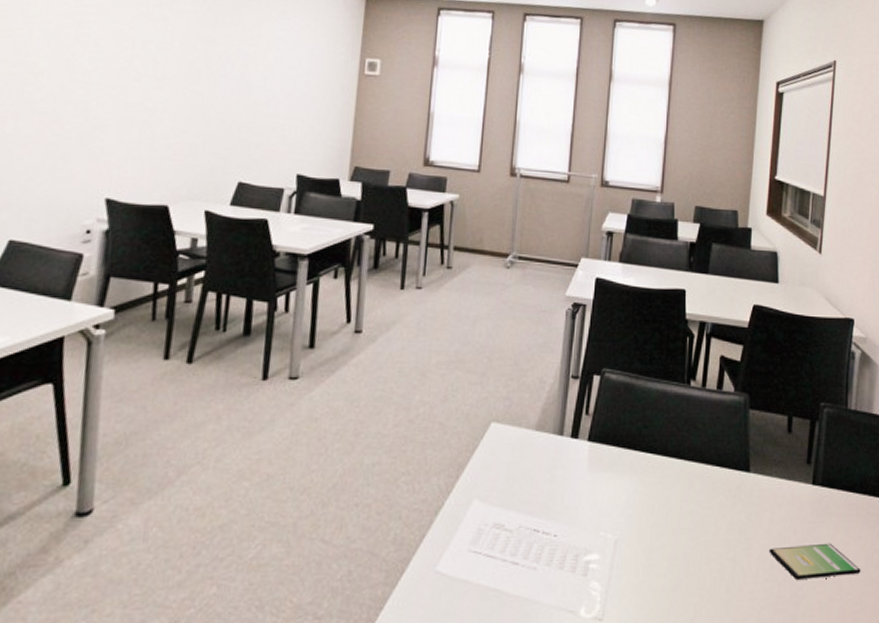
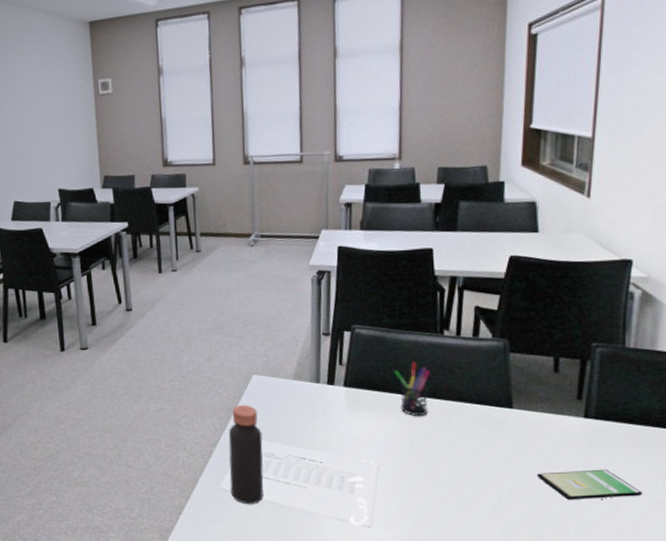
bottle: none [447,460,494,594] -> present [228,405,264,505]
pen holder: none [641,415,675,480] -> present [395,362,430,417]

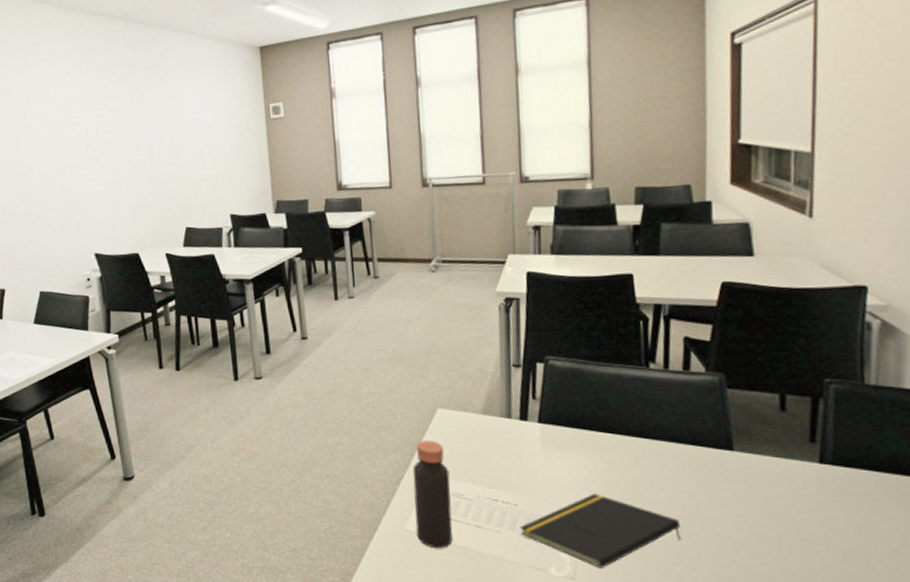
notepad: none [324,450,465,517] -> present [519,493,681,569]
pen holder: present [395,362,430,417] -> none [595,397,635,458]
smartphone: present [536,469,643,500] -> none [765,522,896,557]

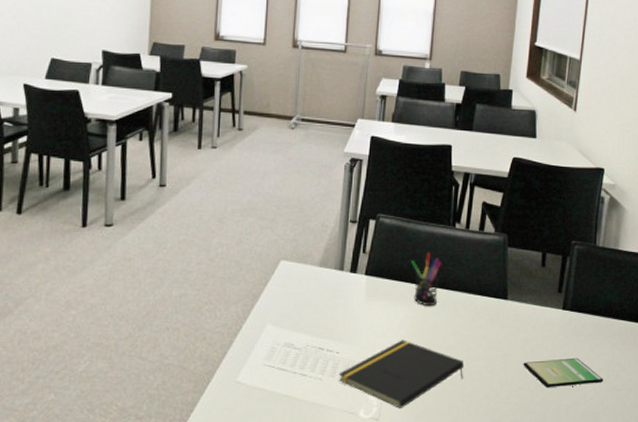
bottle: present [412,441,453,549] -> none [246,292,284,399]
pen holder: none [595,397,635,458] -> present [411,253,441,307]
smartphone: none [765,522,896,557] -> present [523,357,603,387]

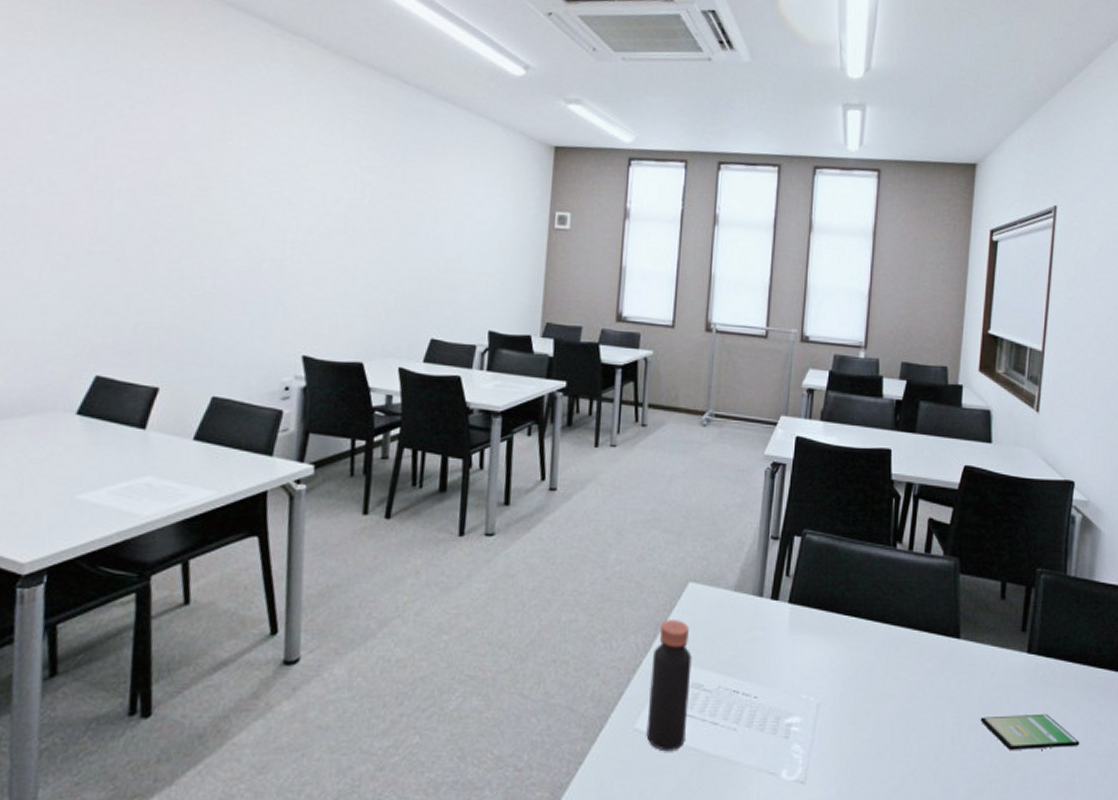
bottle: none [246,292,284,399] -> present [646,620,692,752]
notepad: present [338,339,465,409] -> none [756,684,909,770]
pen holder: present [411,253,441,307] -> none [844,578,880,644]

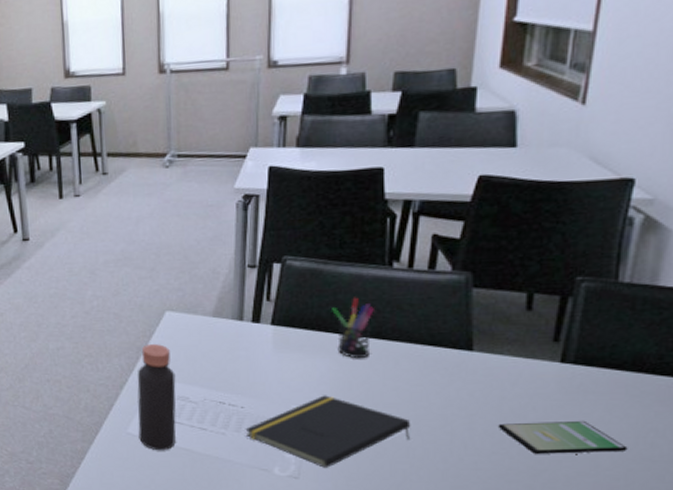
notepad: none [756,684,909,770] -> present [245,395,411,468]
pen holder: none [844,578,880,644] -> present [332,298,374,359]

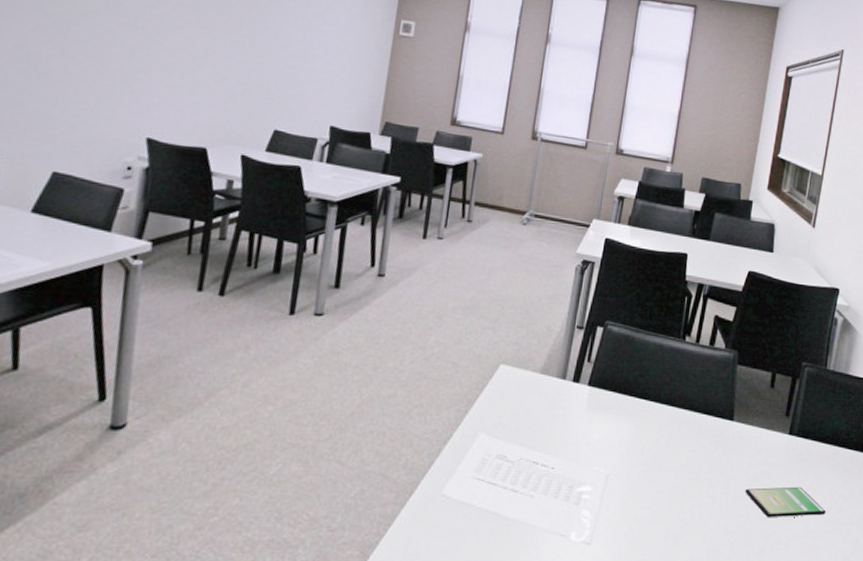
bottle: present [137,344,176,451] -> none [452,397,499,515]
notepad: present [245,395,411,468] -> none [552,458,685,533]
pen holder: present [332,298,374,359] -> none [637,366,668,424]

